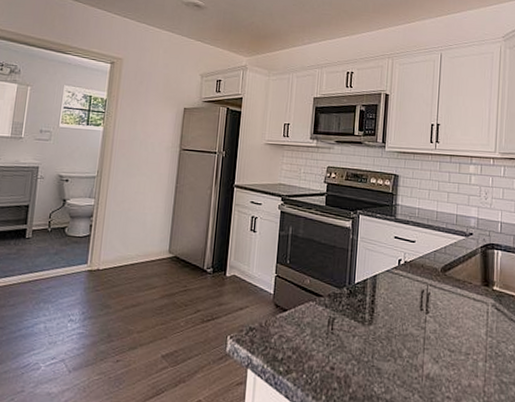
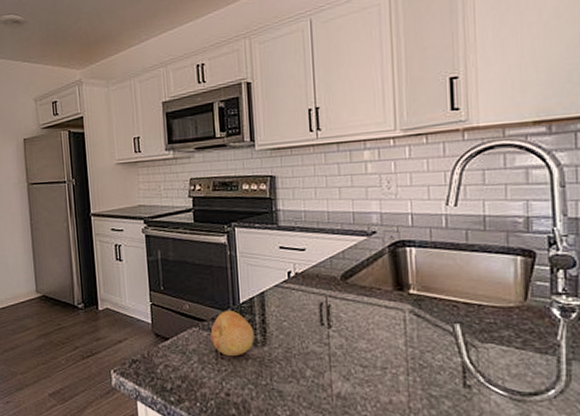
fruit: none [325,289,363,333] -> present [210,311,254,357]

